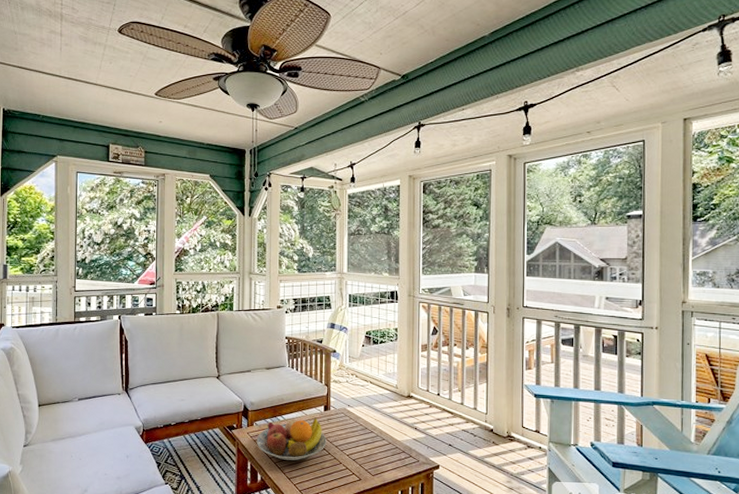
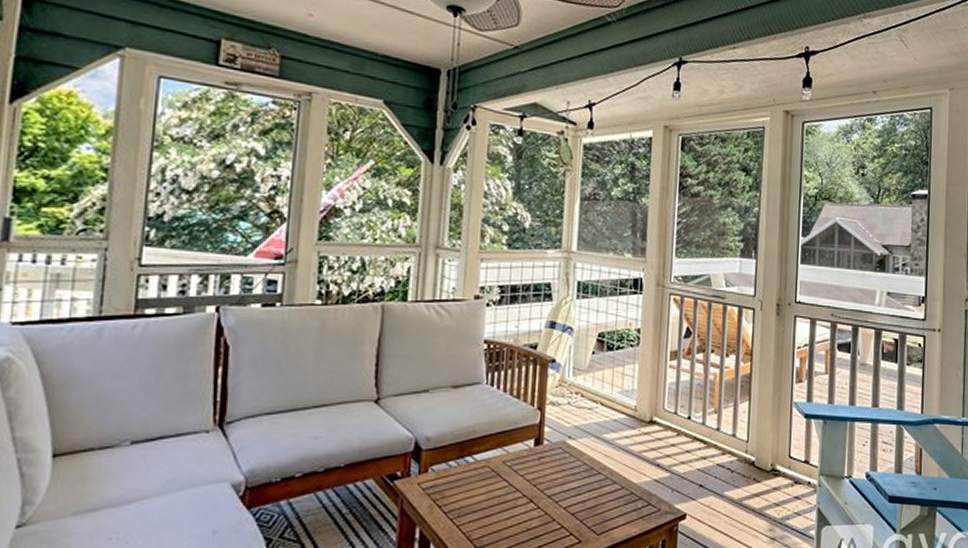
fruit bowl: present [256,417,326,460] -> none [430,456,536,521]

